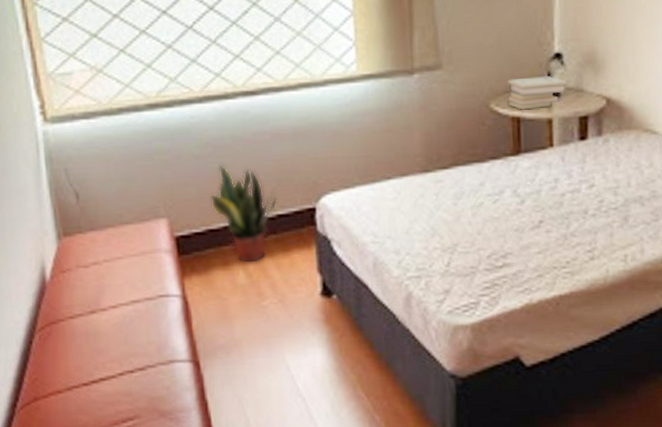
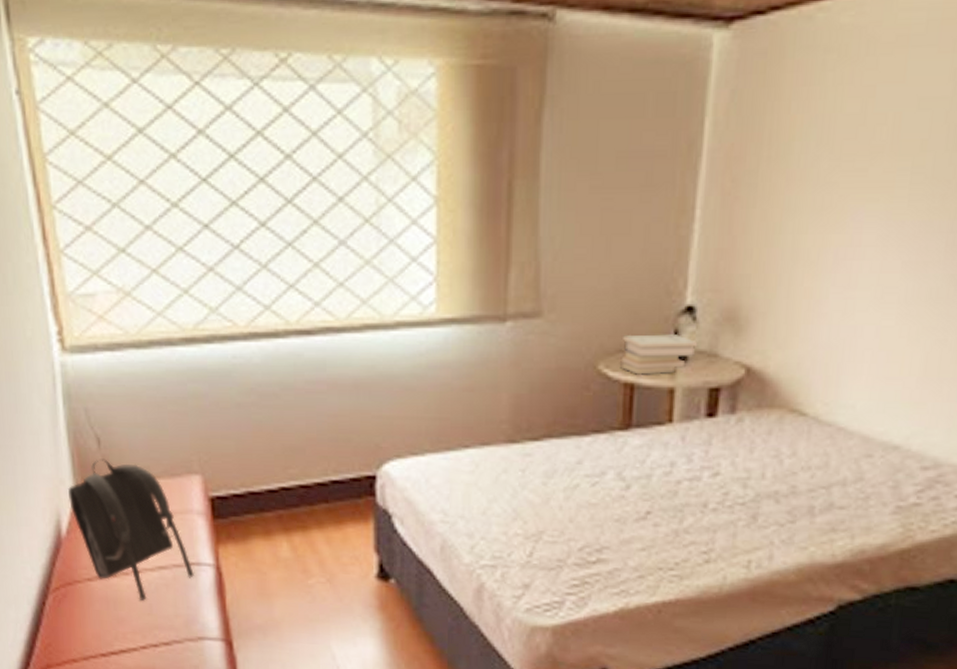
backpack: none [51,211,164,332] -> present [68,458,194,601]
potted plant: present [210,165,280,264] -> none [253,417,336,535]

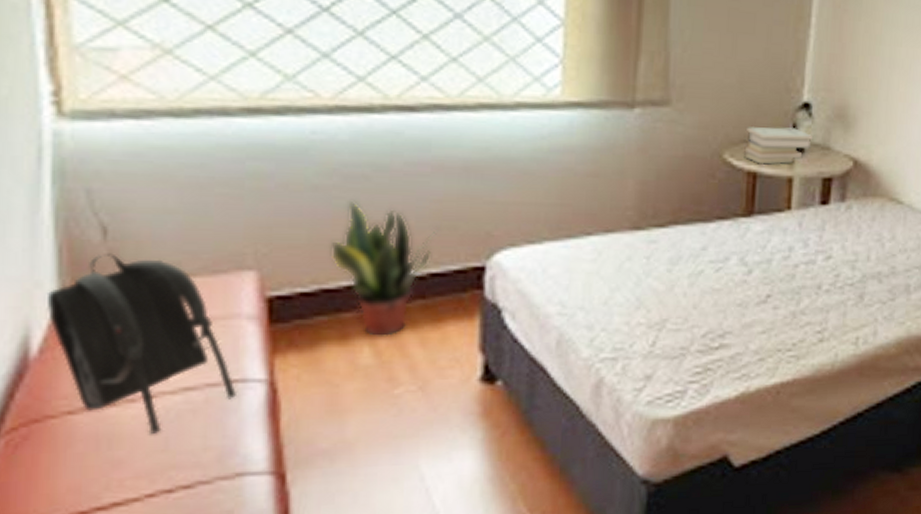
potted plant: none [253,417,336,535] -> present [330,202,438,338]

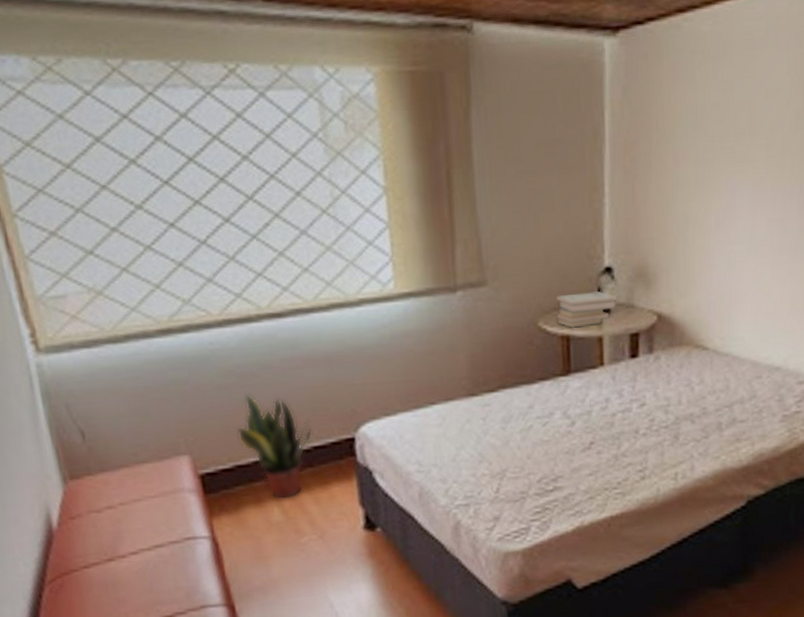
backpack: present [47,253,236,434] -> none [55,450,191,580]

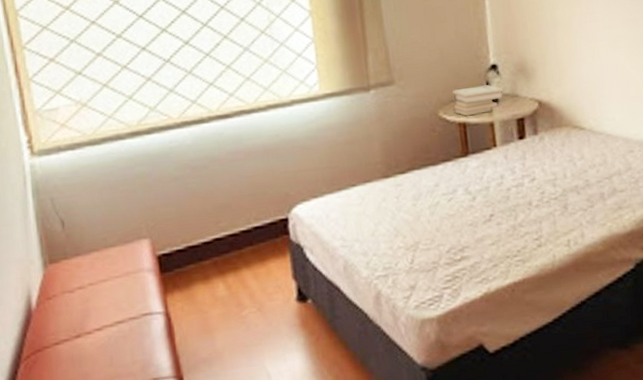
potted plant: present [237,395,315,500] -> none [190,184,255,276]

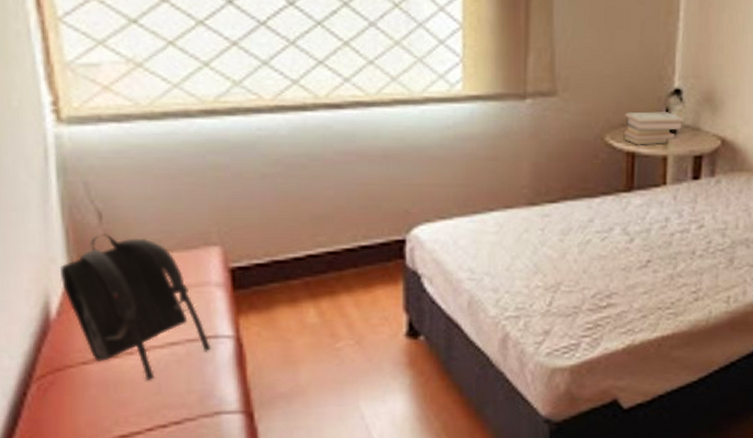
backpack: none [37,237,147,354] -> present [60,234,211,380]

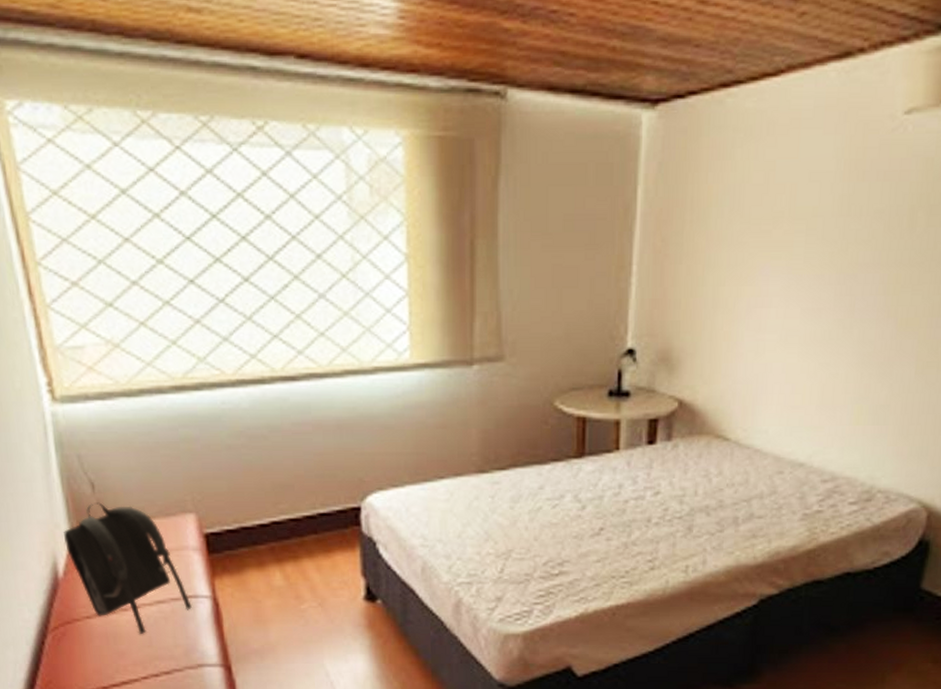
books: present [622,111,685,146] -> none [572,374,639,410]

